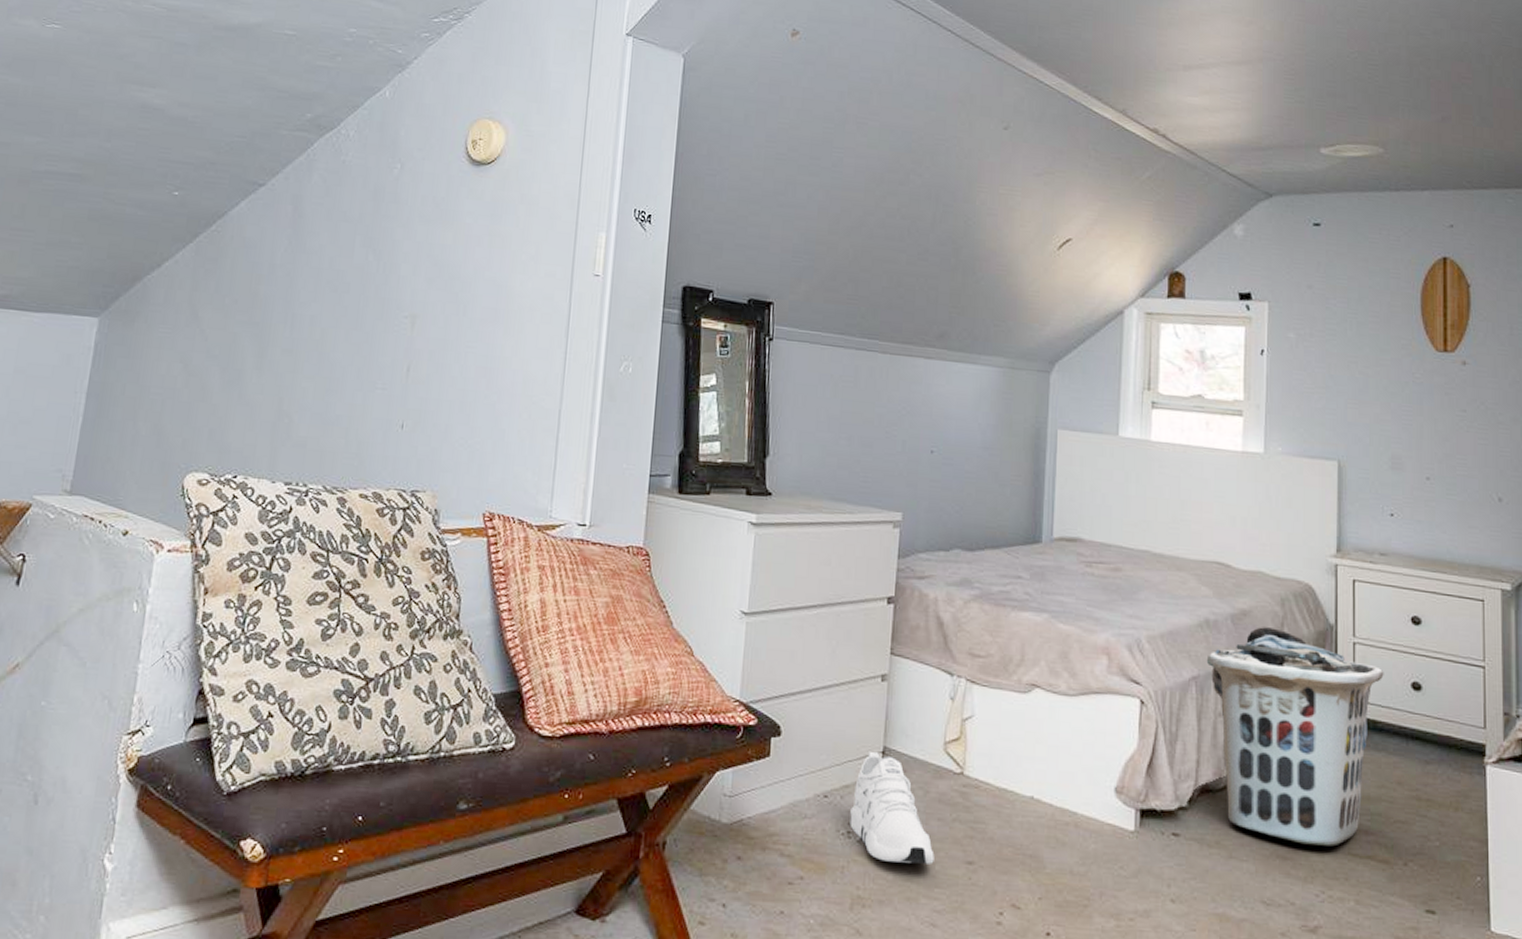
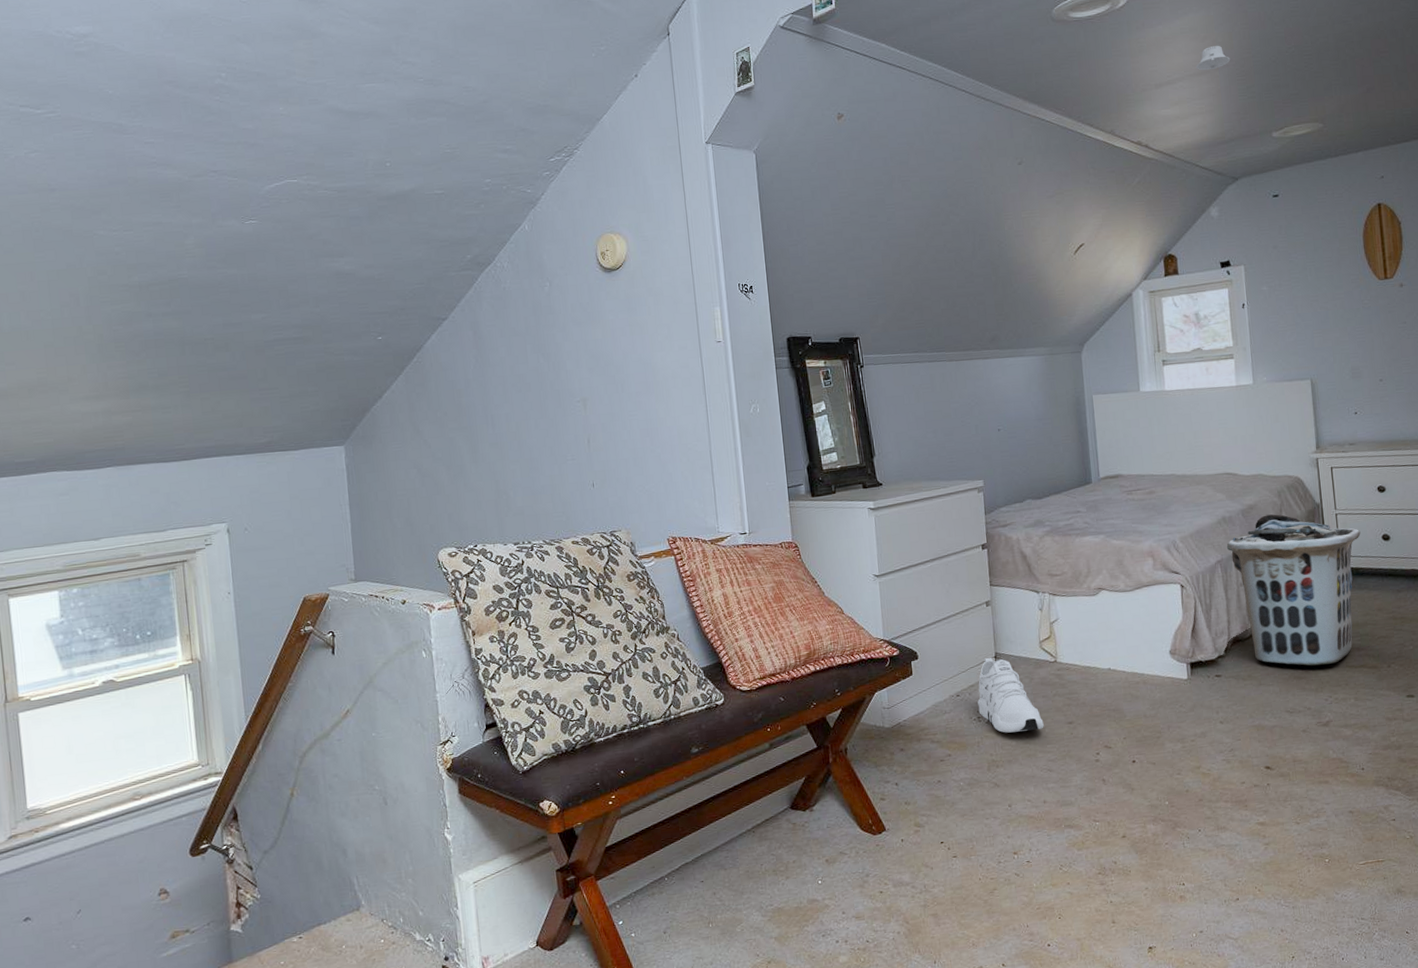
recessed light: none [1235,33,1279,62] -> present [1195,45,1231,71]

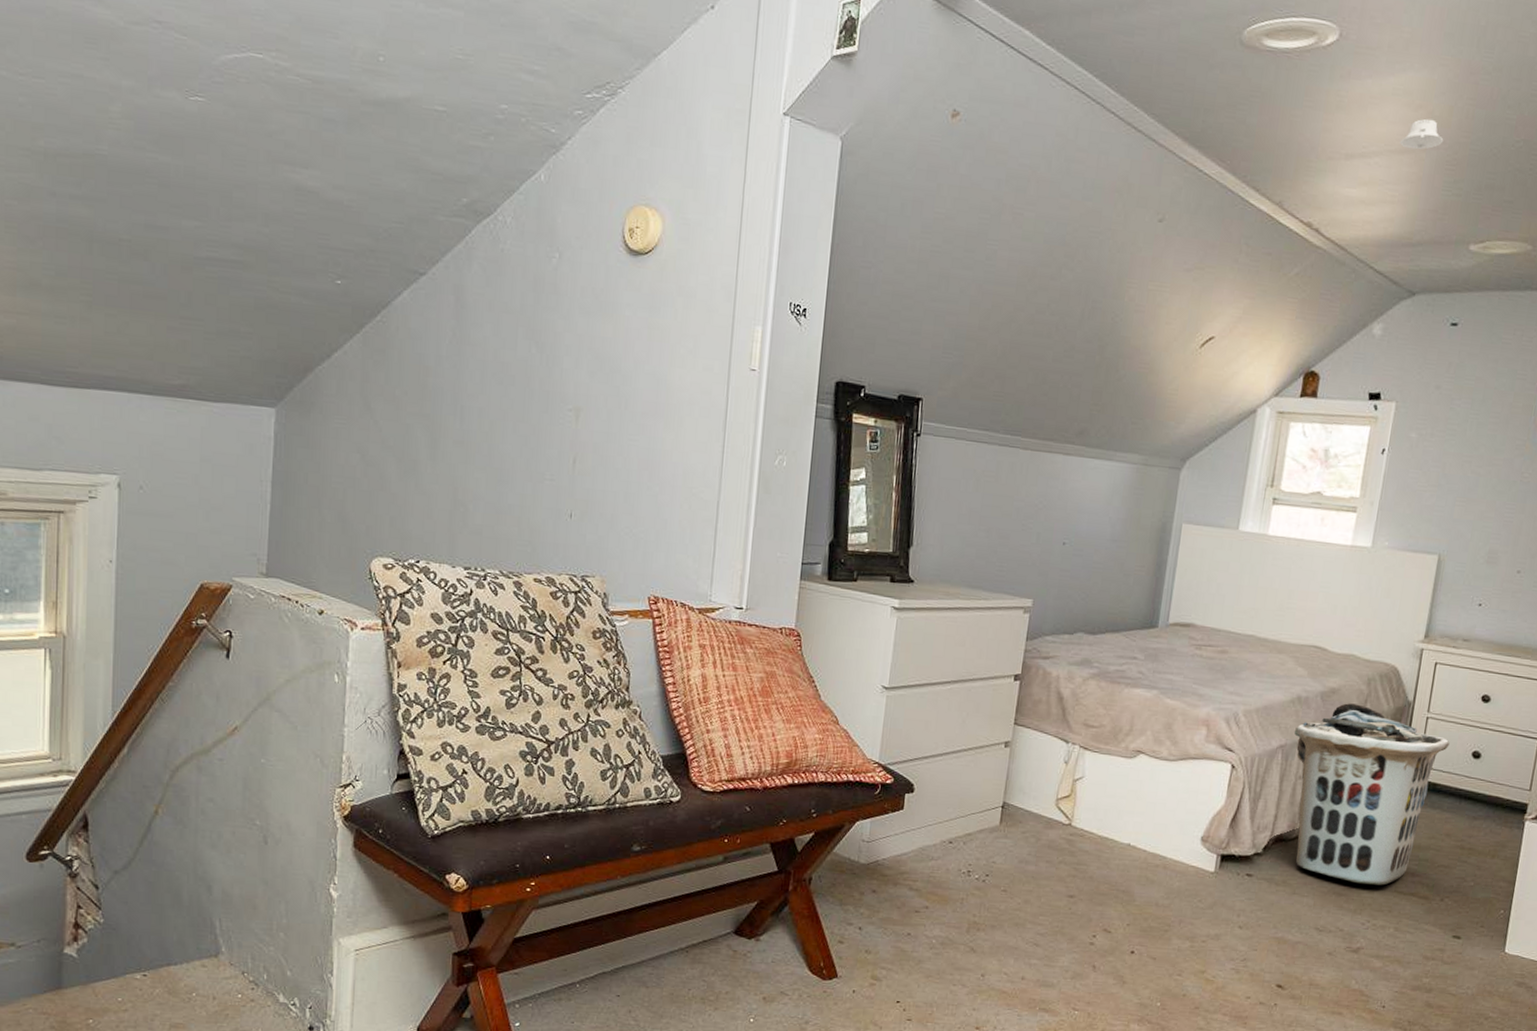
shoe: present [977,658,1044,733] -> none [970,806,1041,897]

